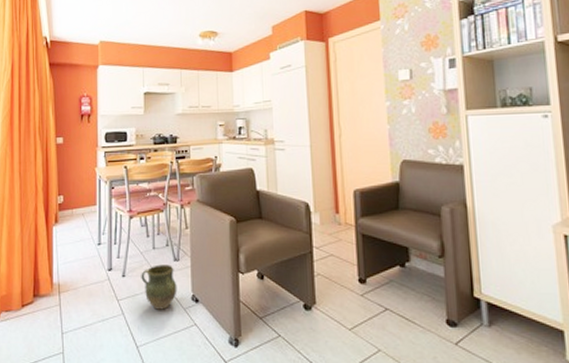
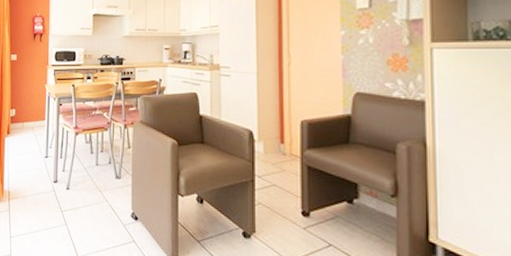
ceramic jug: present [141,264,177,310] -> none [84,180,118,225]

